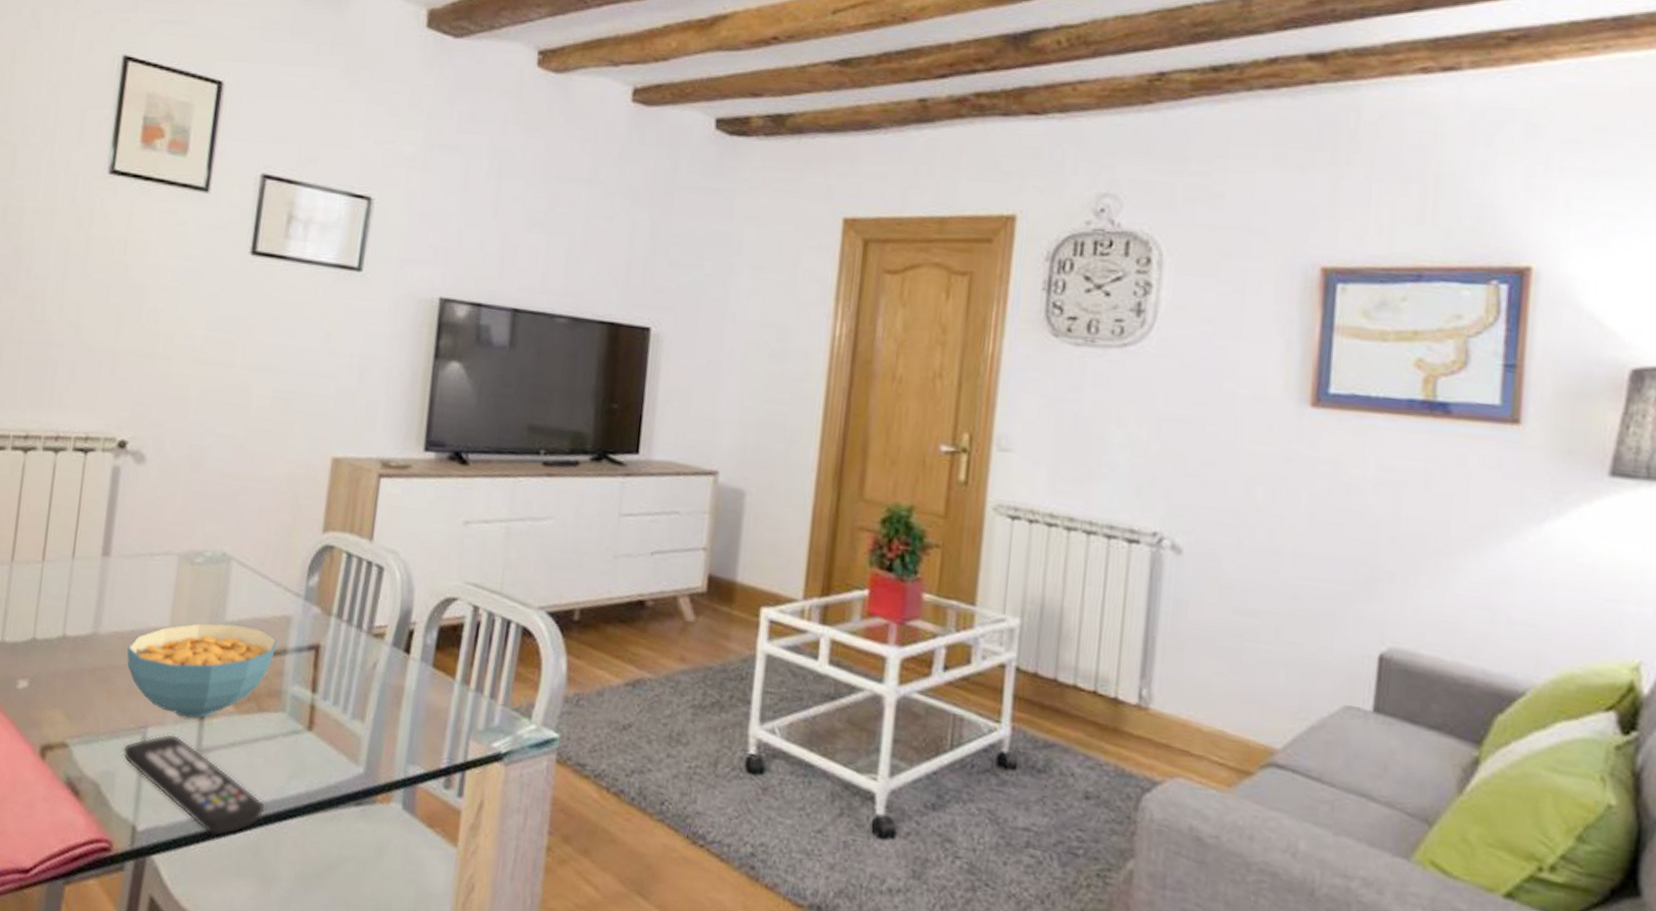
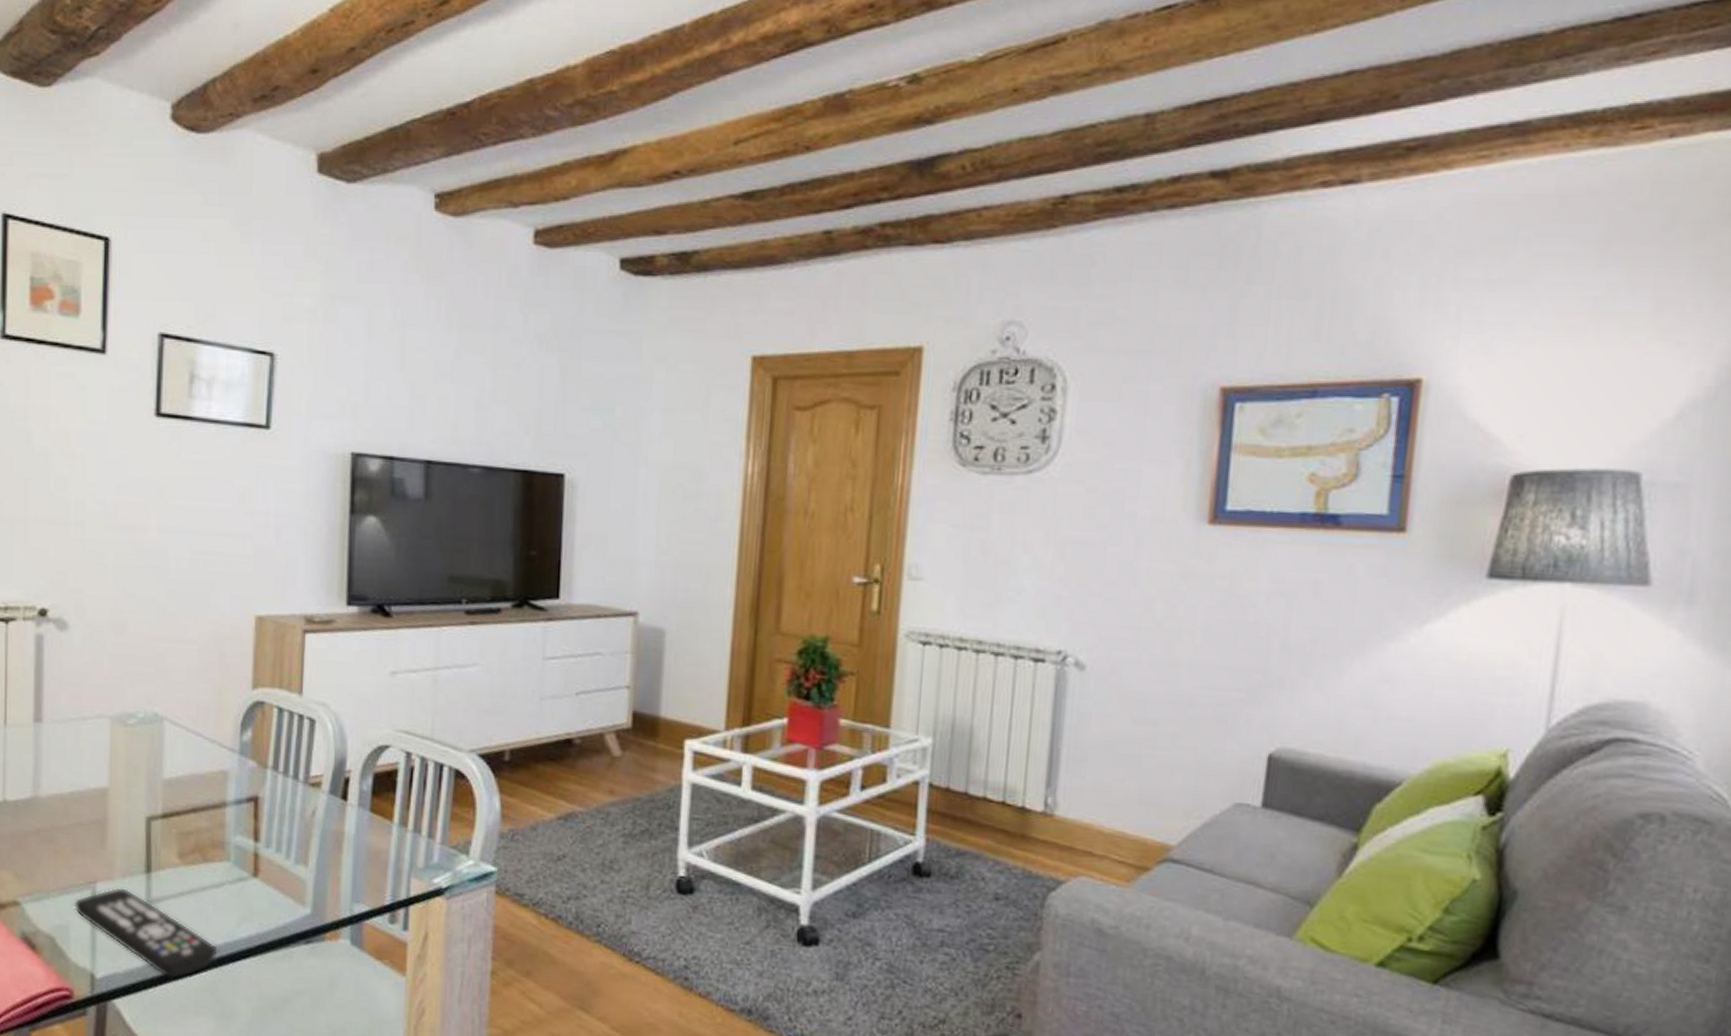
cereal bowl: present [127,623,278,718] -> none [68,780,217,872]

